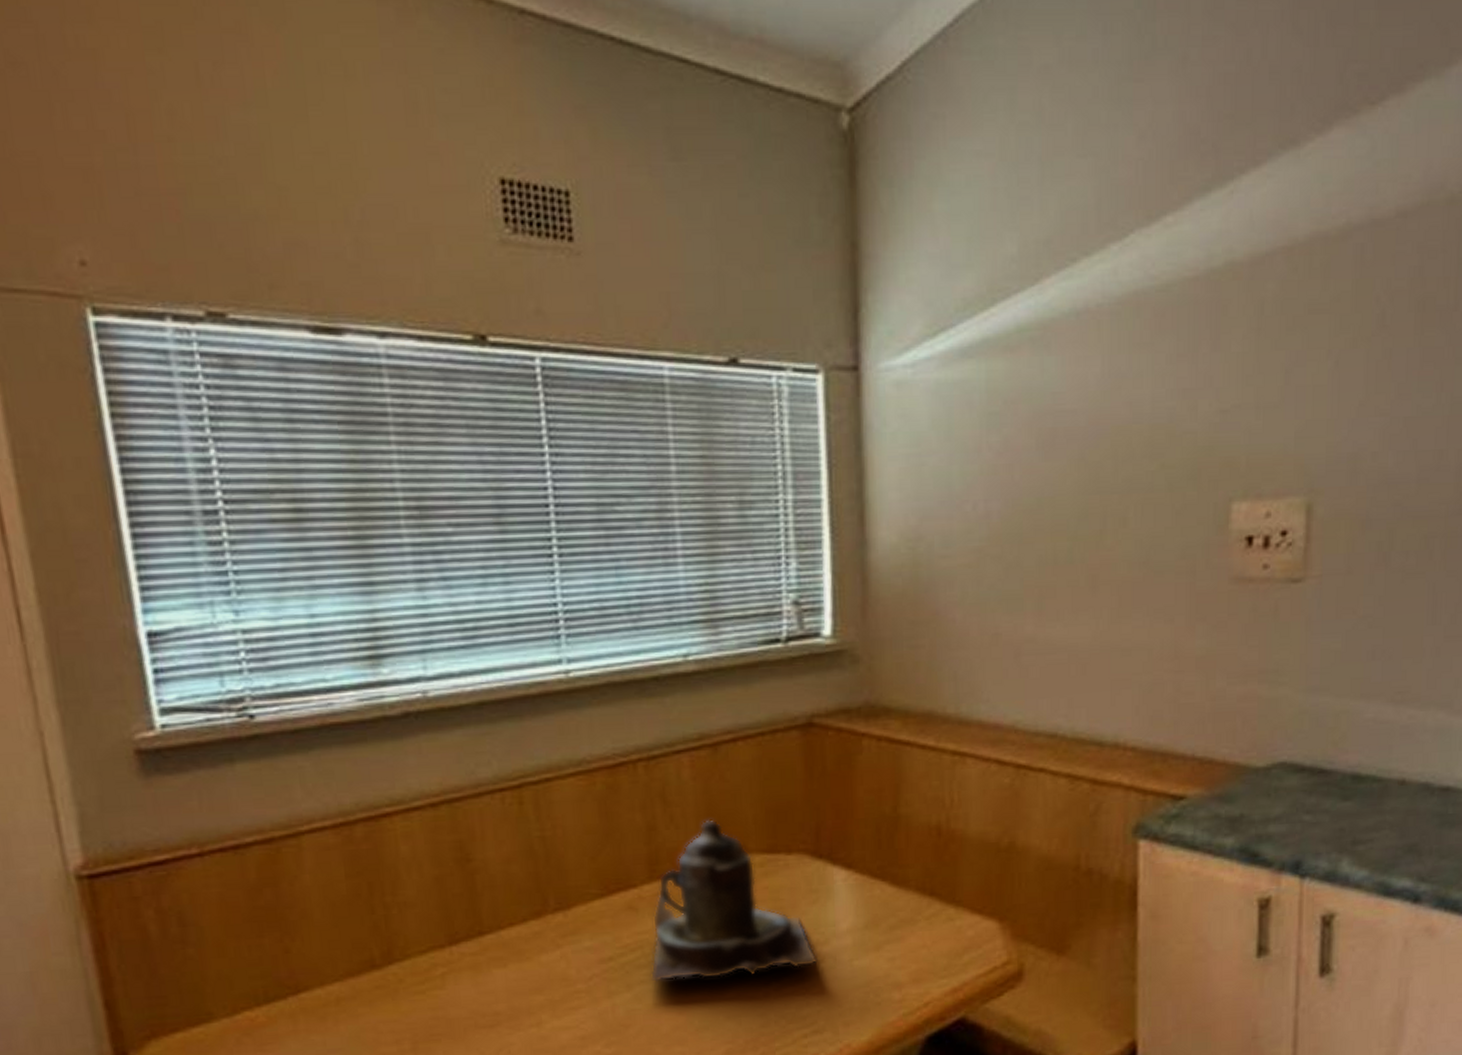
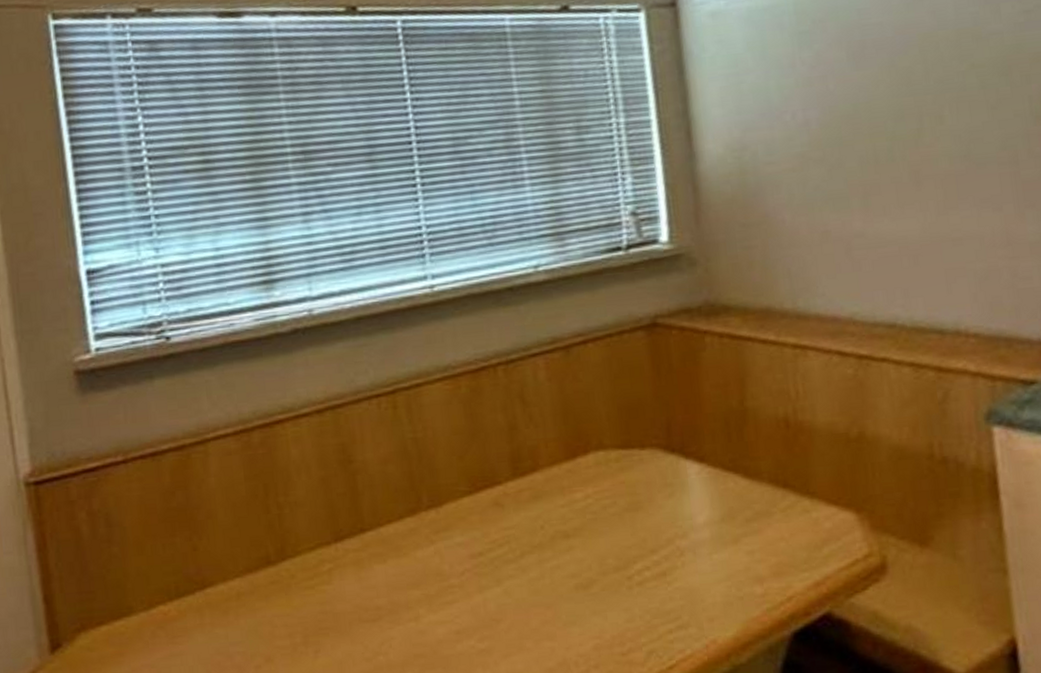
teapot: present [650,819,818,982] -> none [517,417,678,577]

